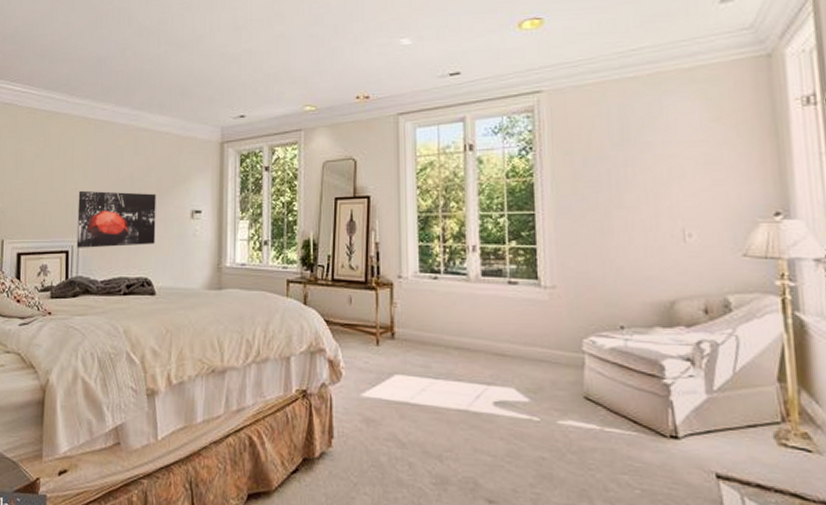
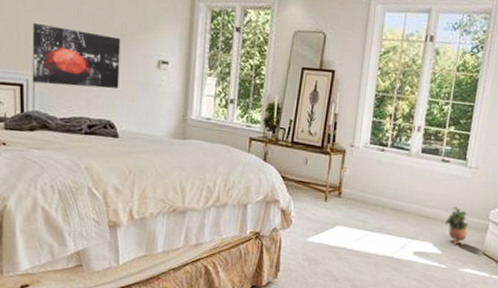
potted plant: none [527,338,559,390] -> present [445,206,469,246]

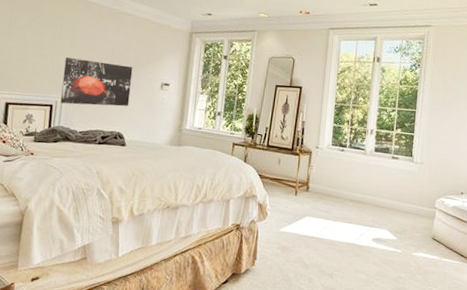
potted plant: present [445,206,469,246] -> none [398,197,419,232]

